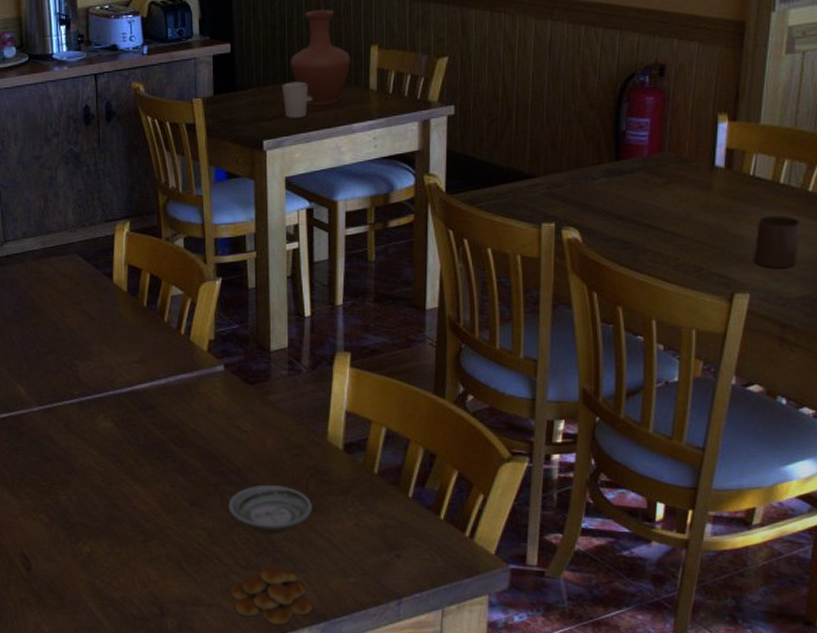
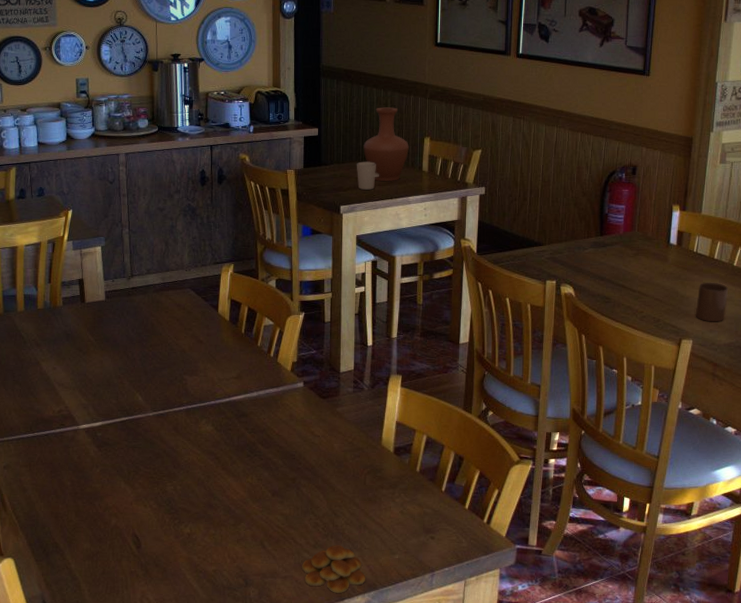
saucer: present [228,484,312,533] -> none [302,479,368,519]

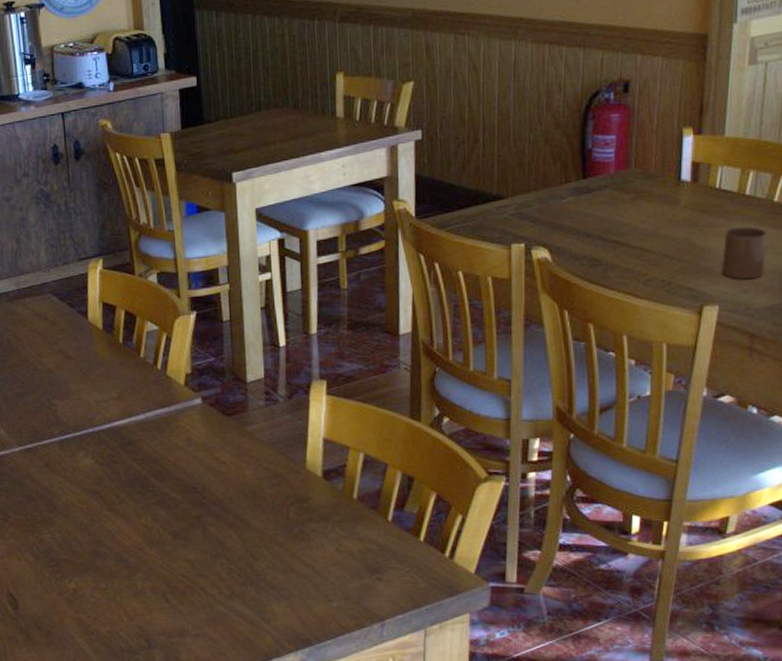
bread: present [302,545,365,593] -> none [216,594,297,652]
cup: present [356,161,380,190] -> none [248,112,281,150]
vase: present [363,107,409,182] -> none [256,38,317,137]

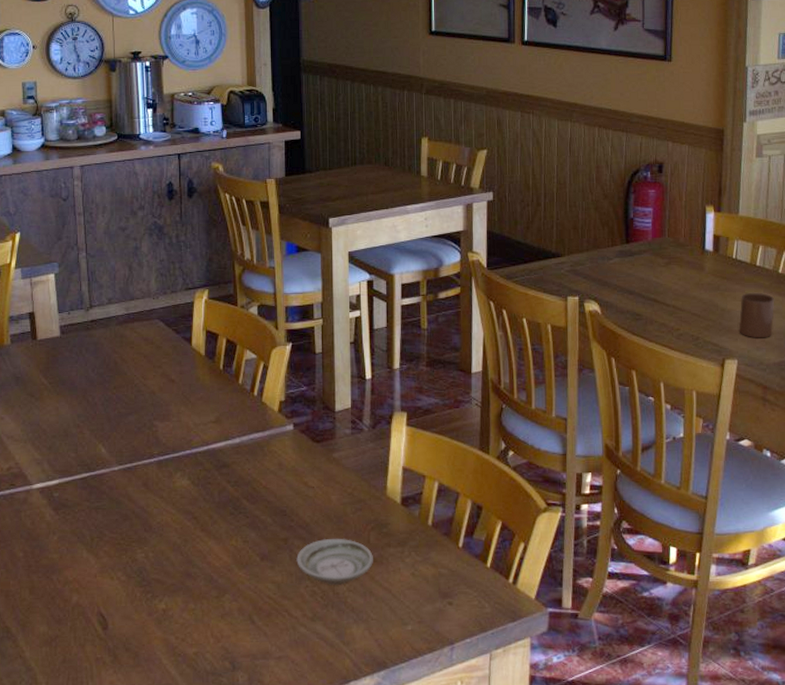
saucer: none [210,514,294,562] -> present [296,538,373,585]

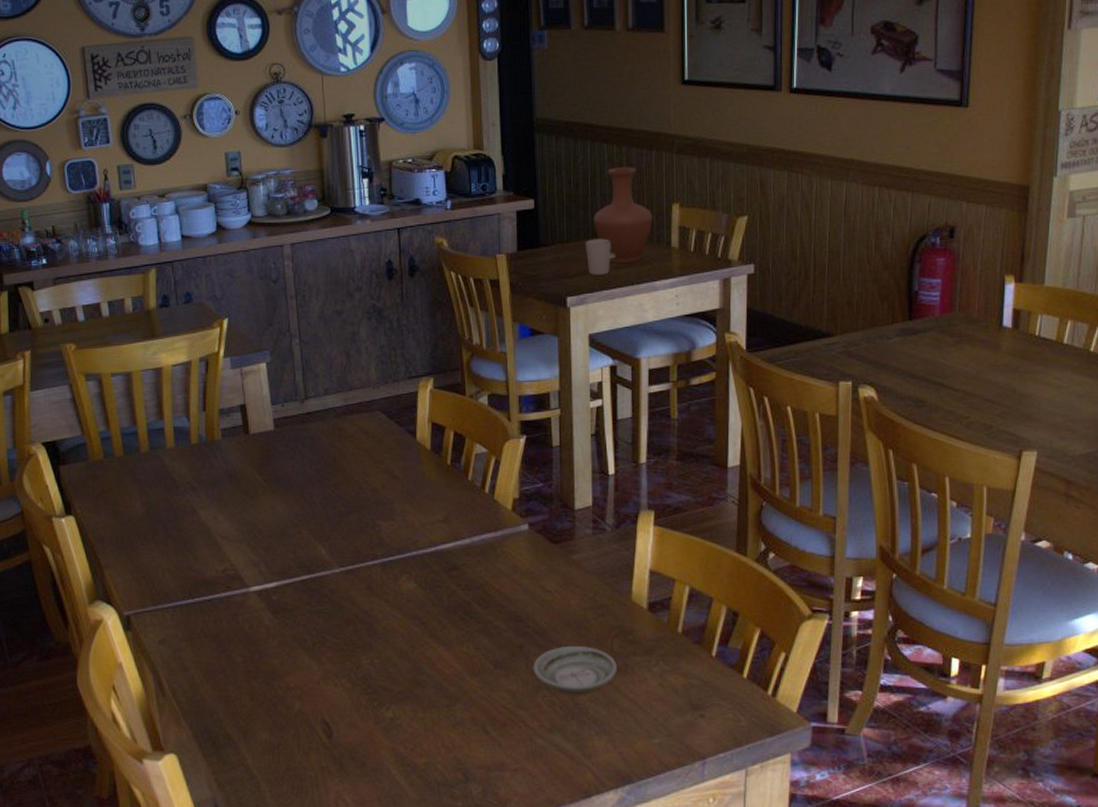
cup: none [345,167,373,199] -> present [585,238,616,275]
vase: none [353,105,405,190] -> present [593,167,653,264]
mug: present [738,292,775,339] -> none [1039,374,1084,427]

